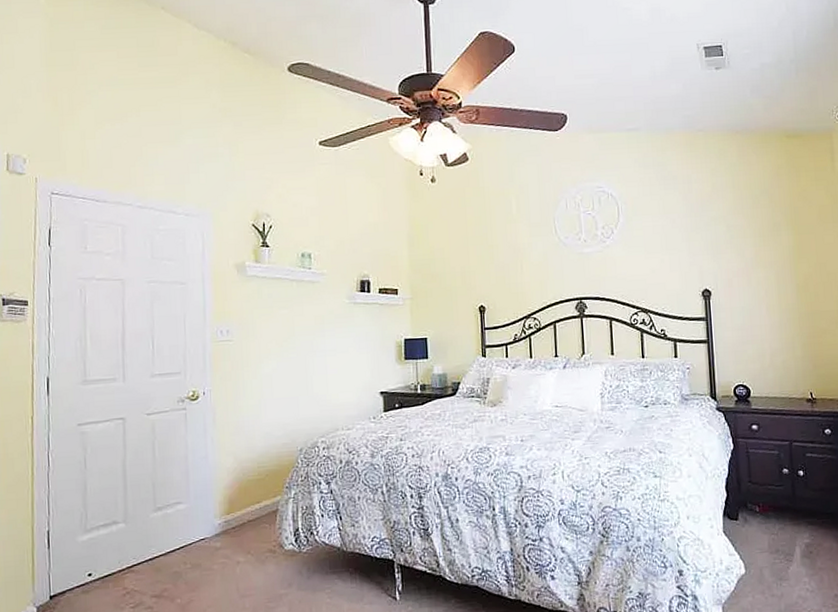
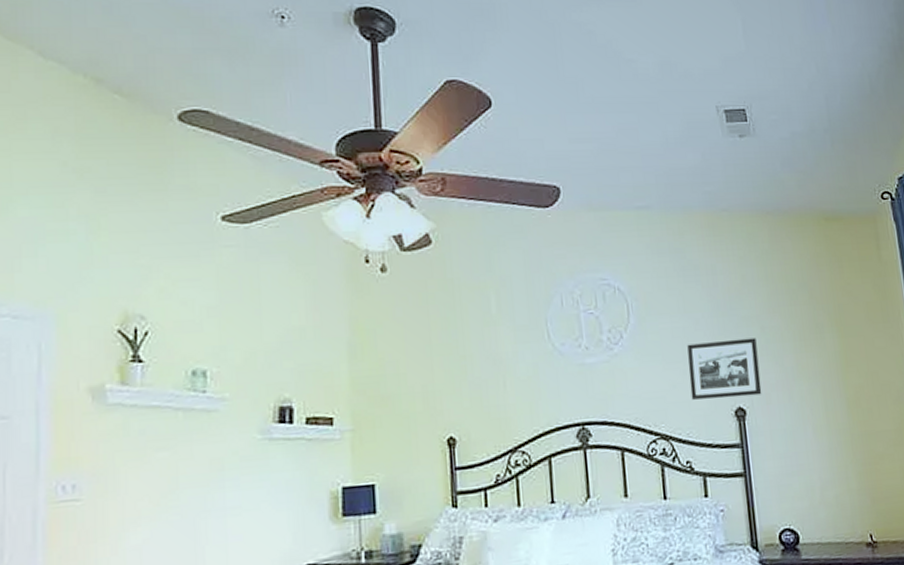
picture frame: none [665,234,725,282] -> present [687,338,762,400]

